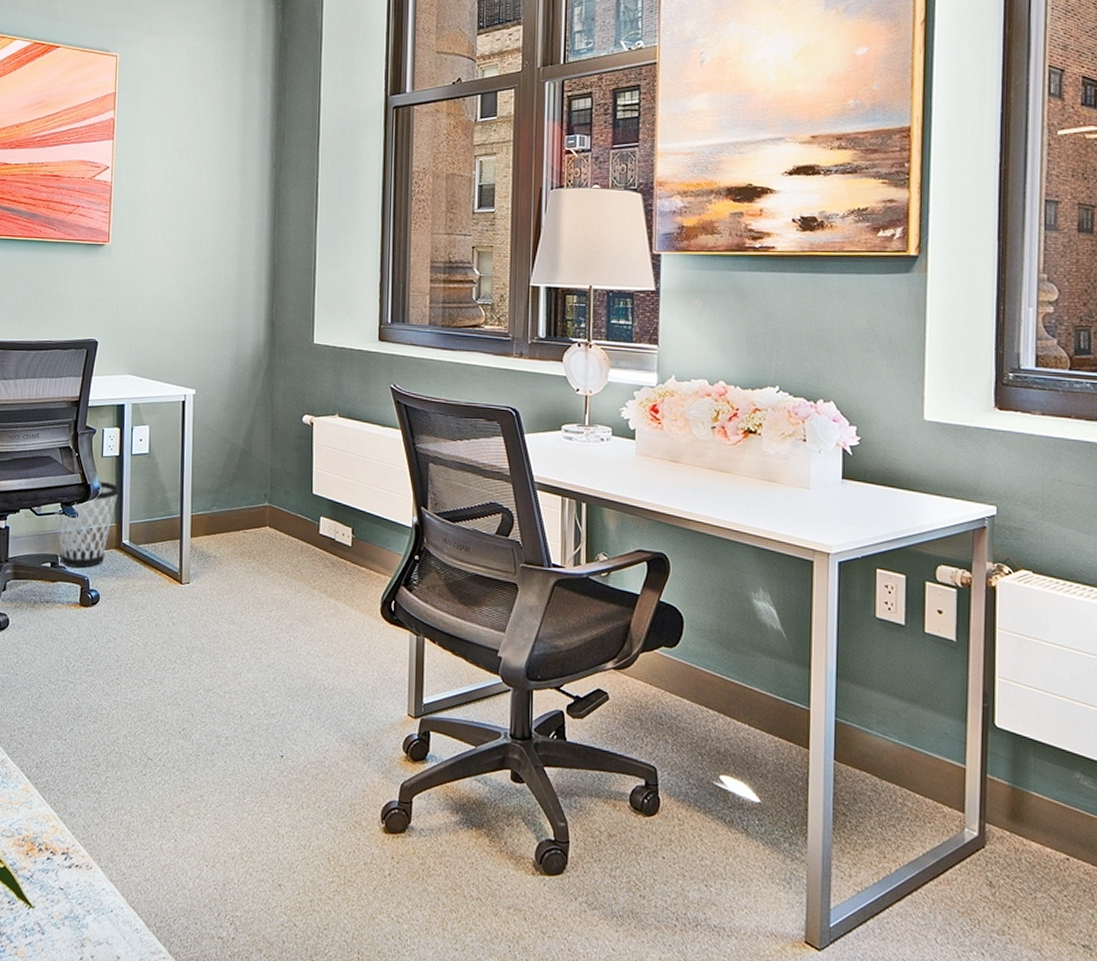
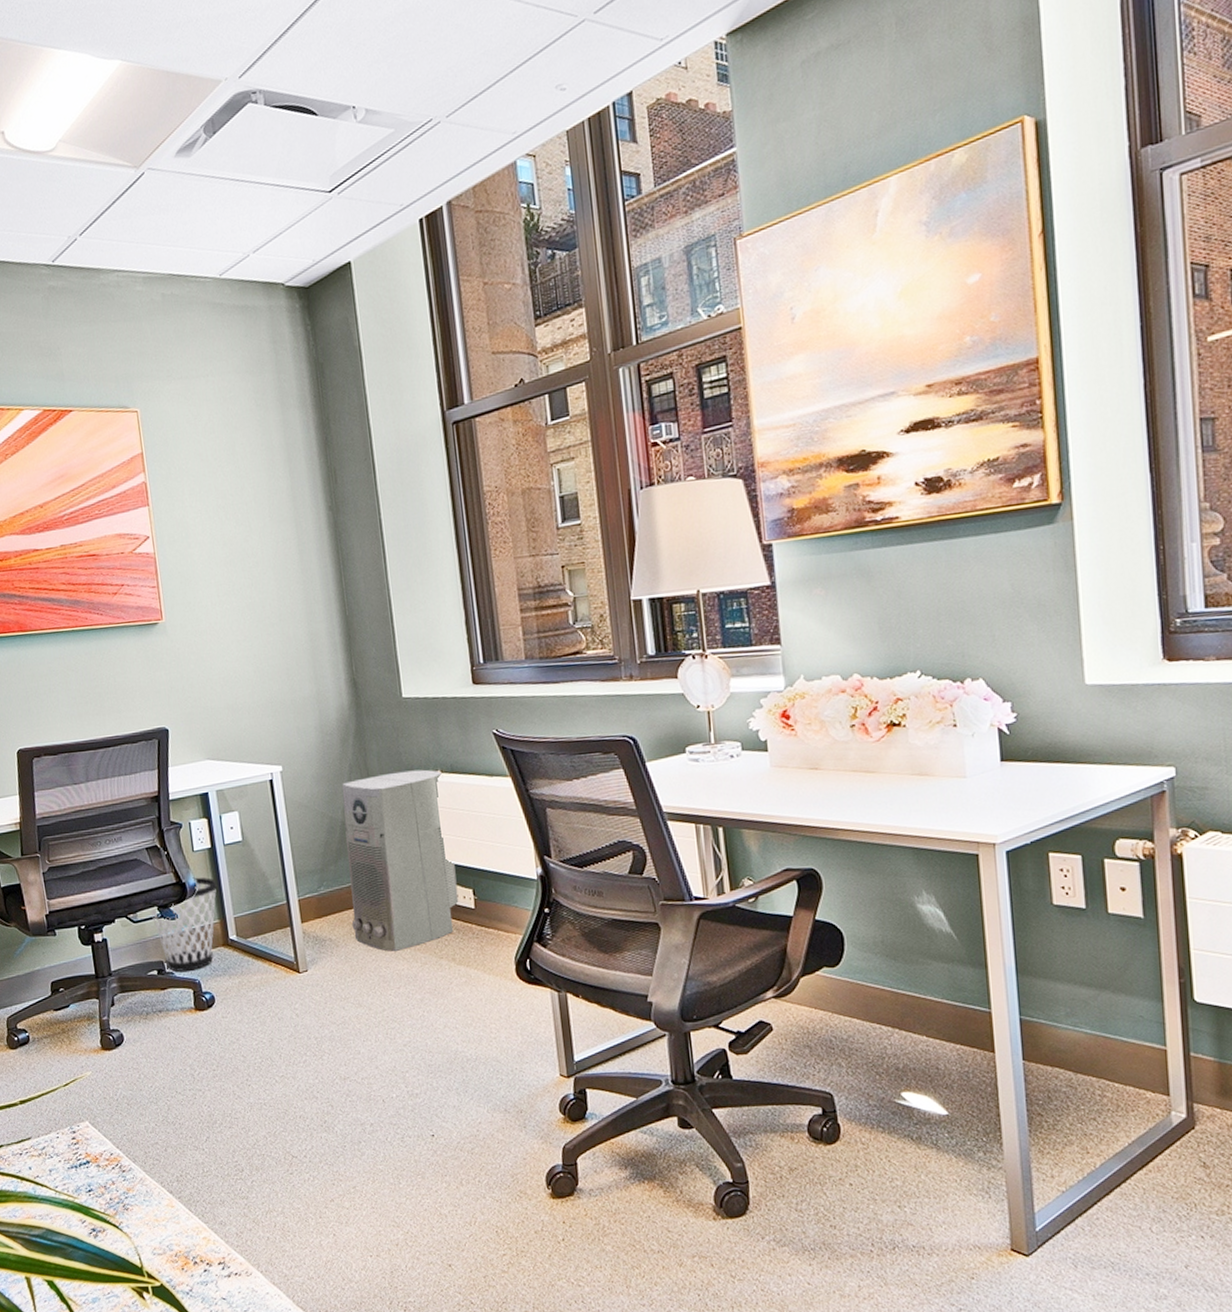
air purifier: none [236,410,340,576] -> present [341,769,459,951]

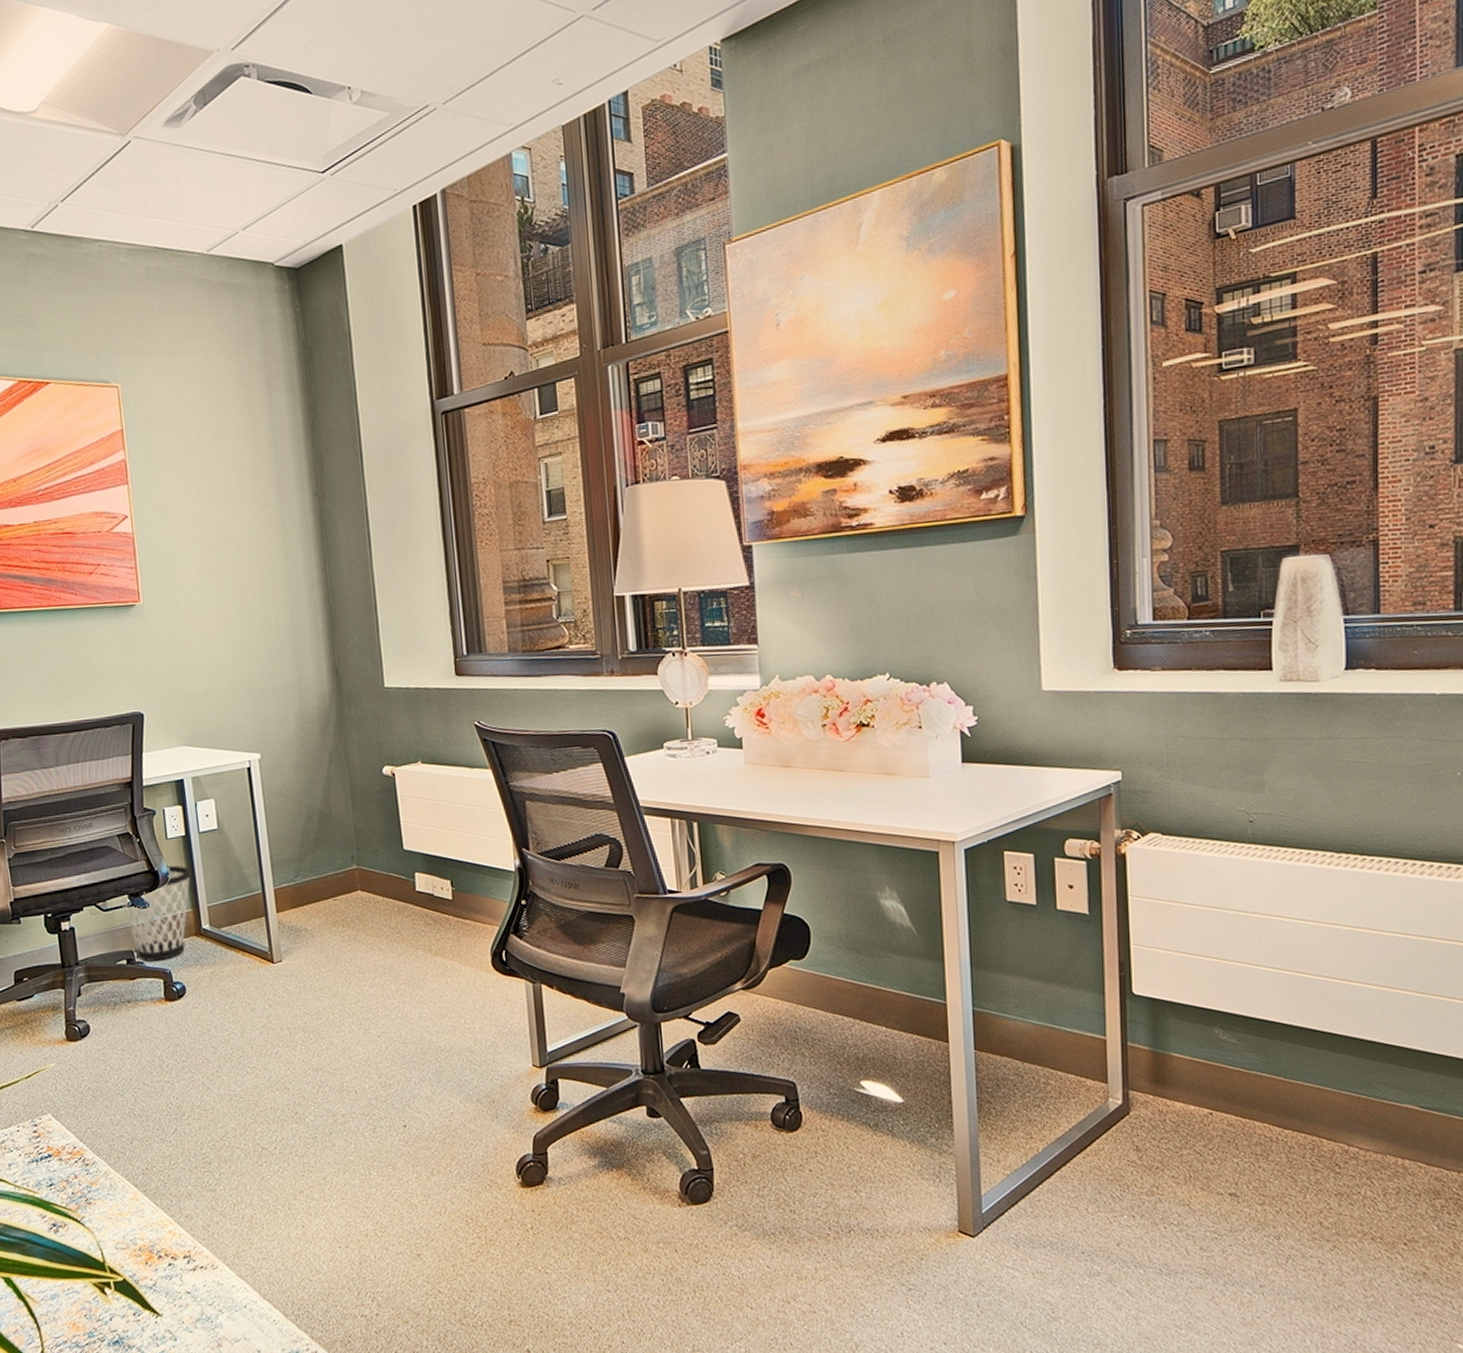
air purifier: present [341,769,459,951] -> none [321,760,437,942]

